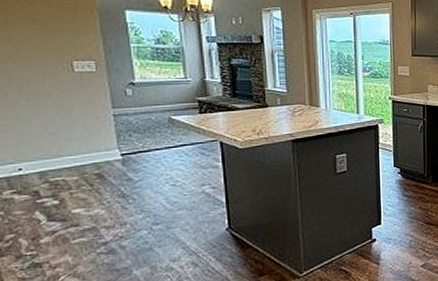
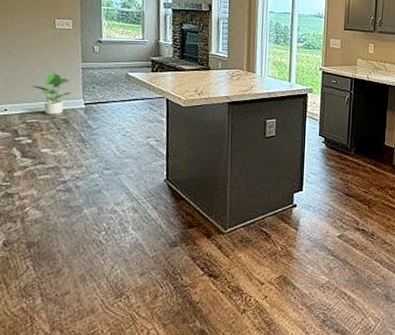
potted plant: none [50,123,103,171] -> present [31,73,71,115]

